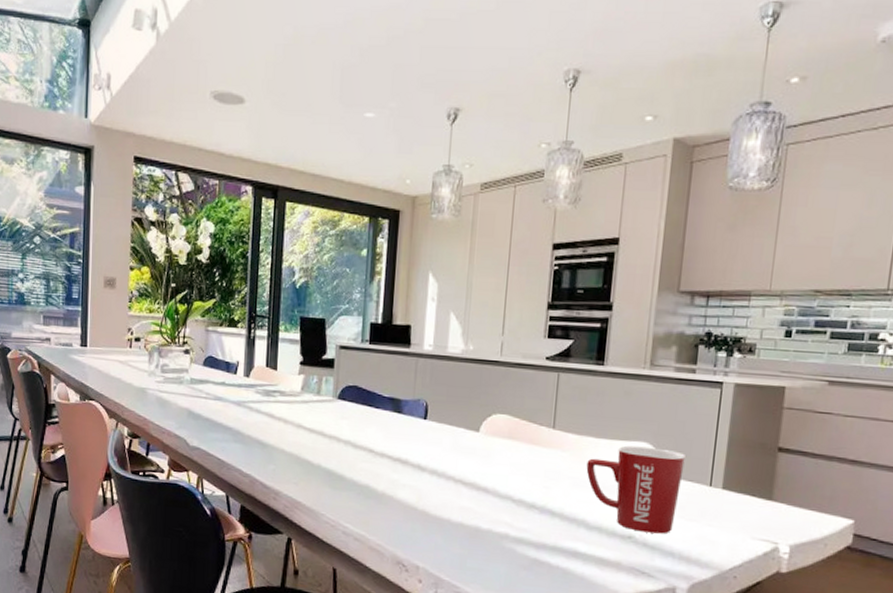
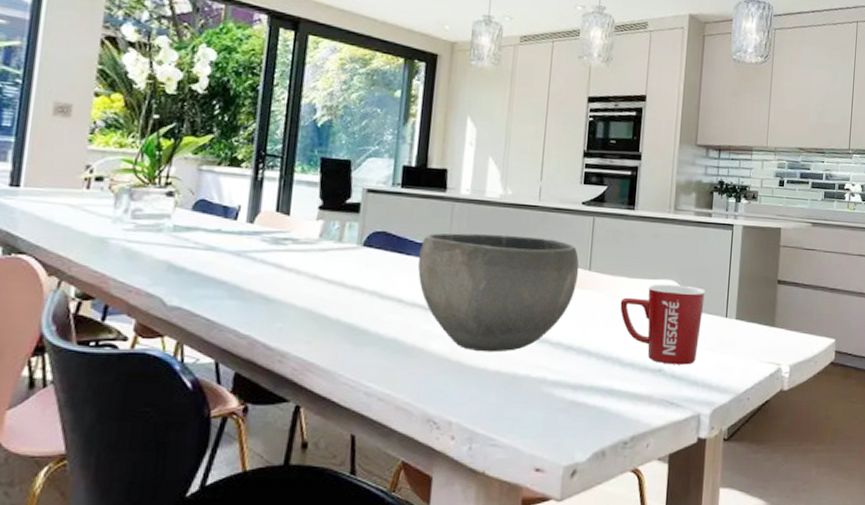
bowl: none [385,388,543,505] -> present [418,233,579,353]

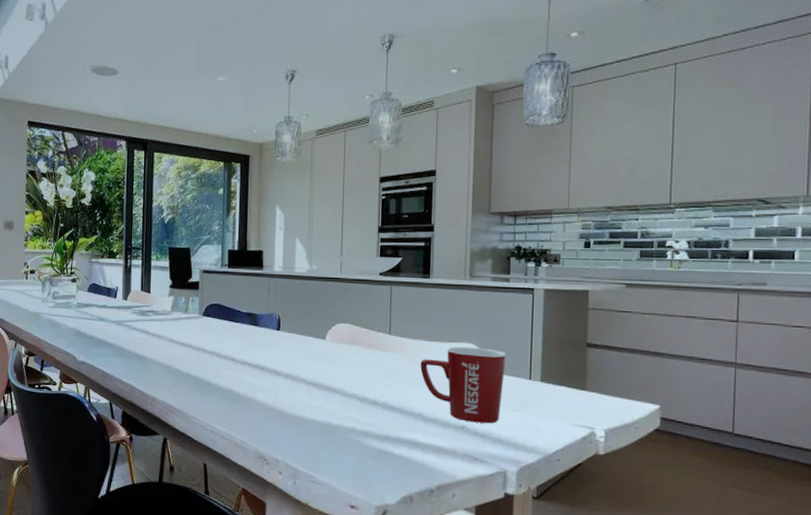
bowl: present [418,233,579,353] -> none [244,303,380,404]

